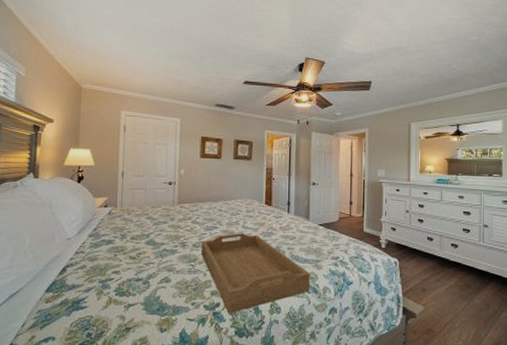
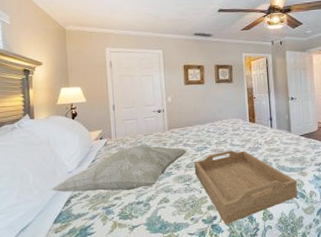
decorative pillow: none [47,217,195,266] -> present [51,145,187,193]

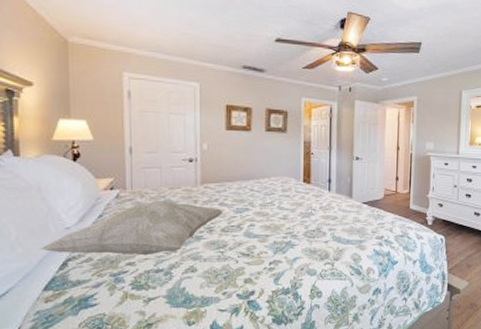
serving tray: present [194,150,297,225] -> none [231,214,353,301]

